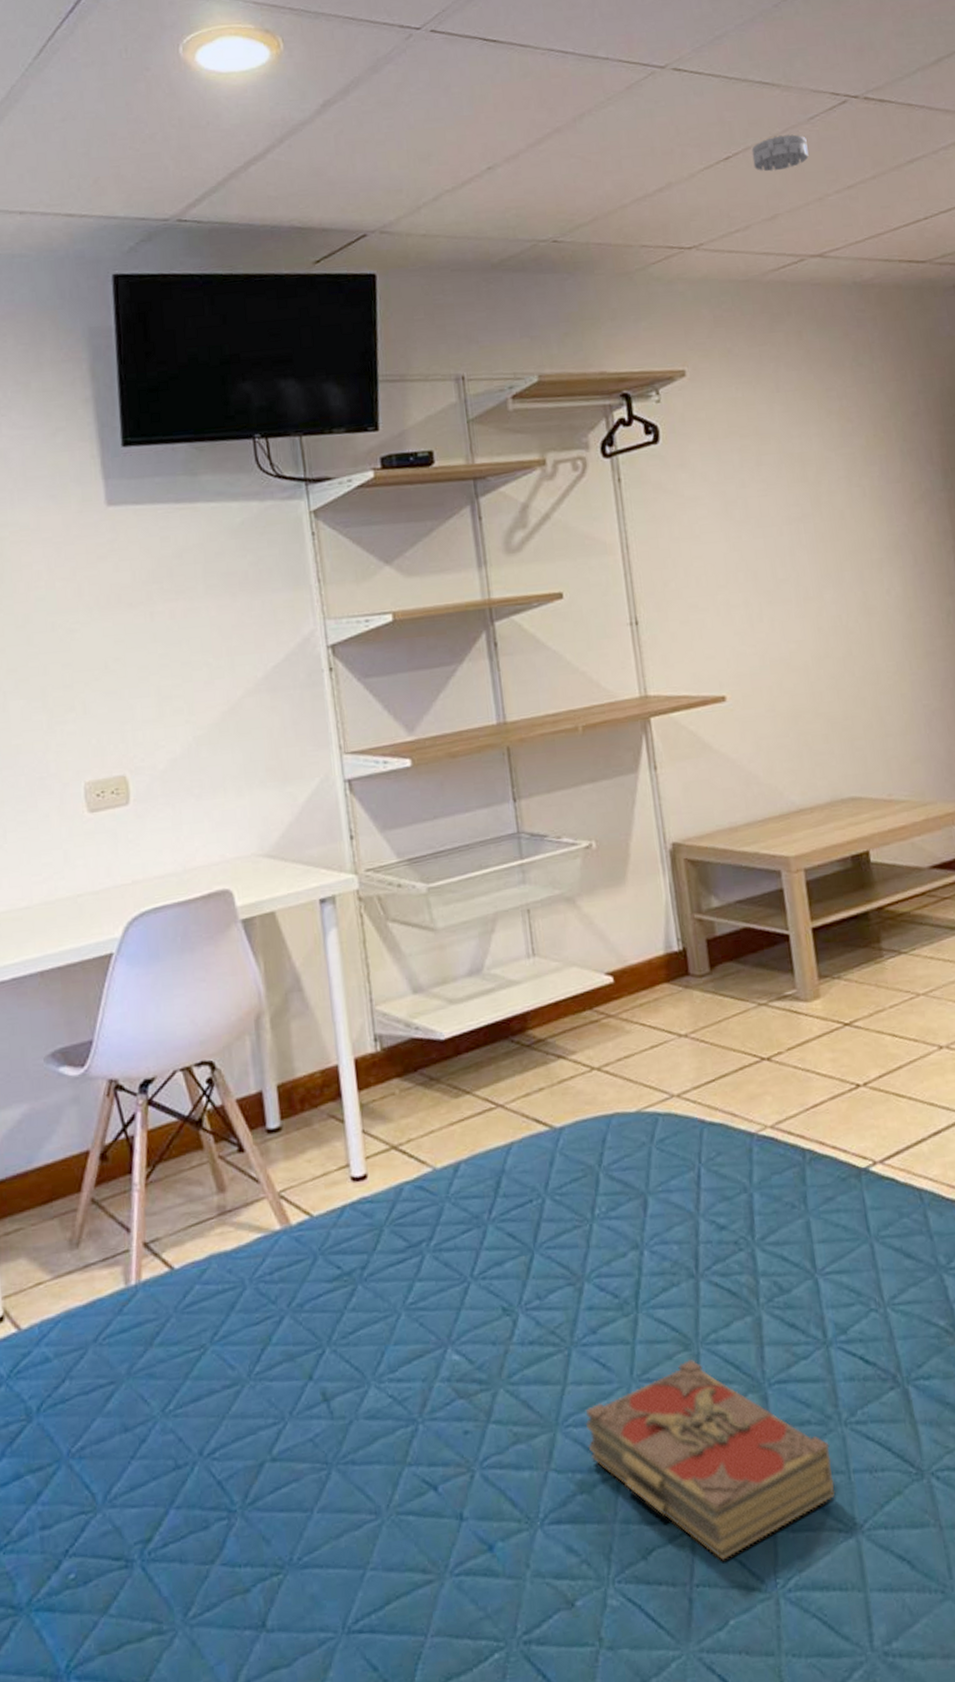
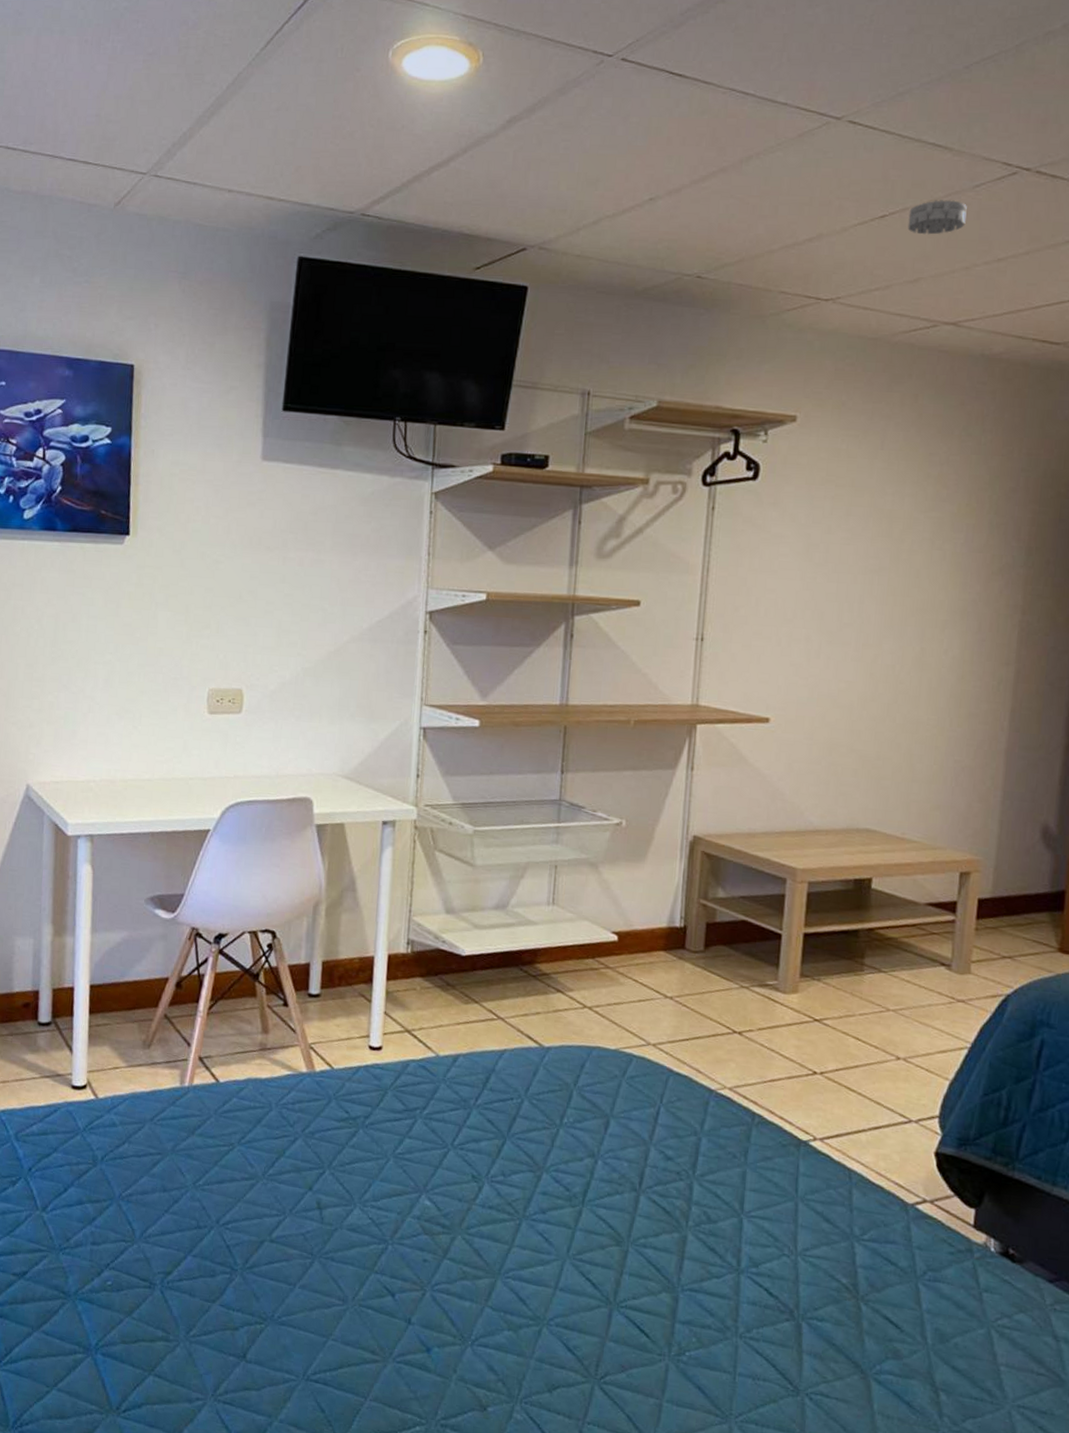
book: present [585,1359,835,1560] -> none [521,1253,723,1411]

